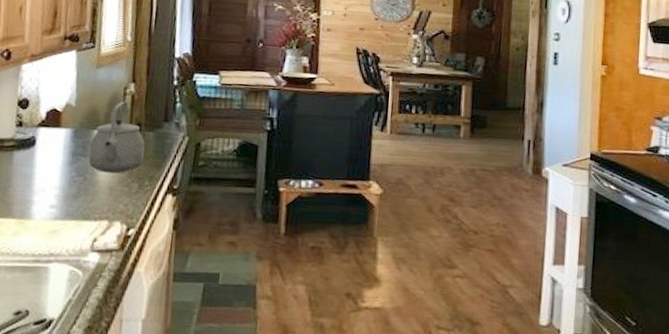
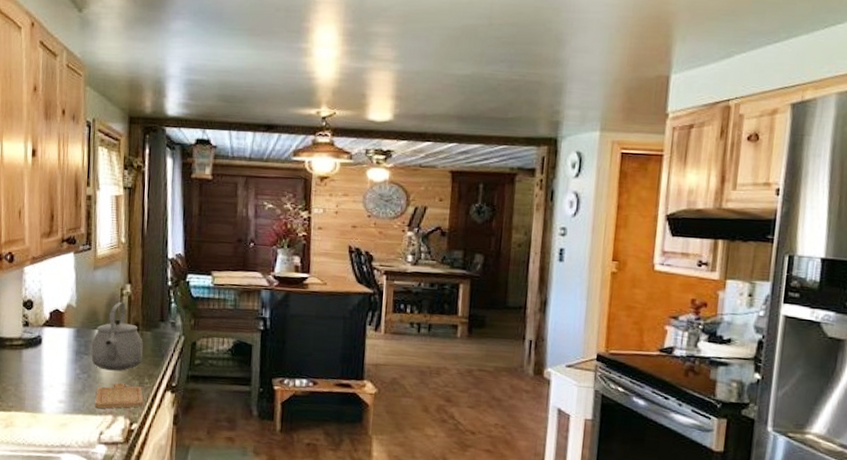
chopping board: none [89,186,143,213] -> present [95,383,144,409]

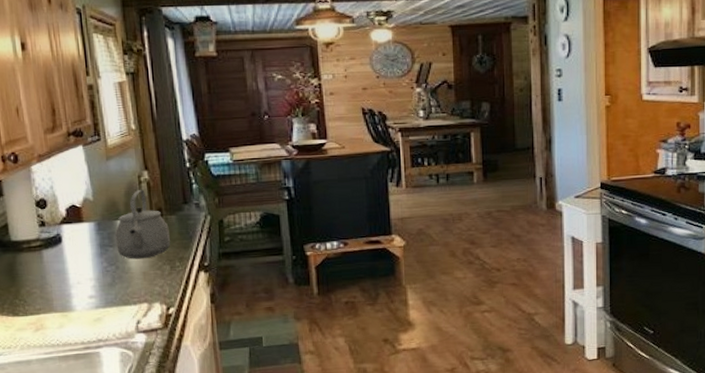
chopping board: present [95,383,144,409] -> none [127,270,178,297]

